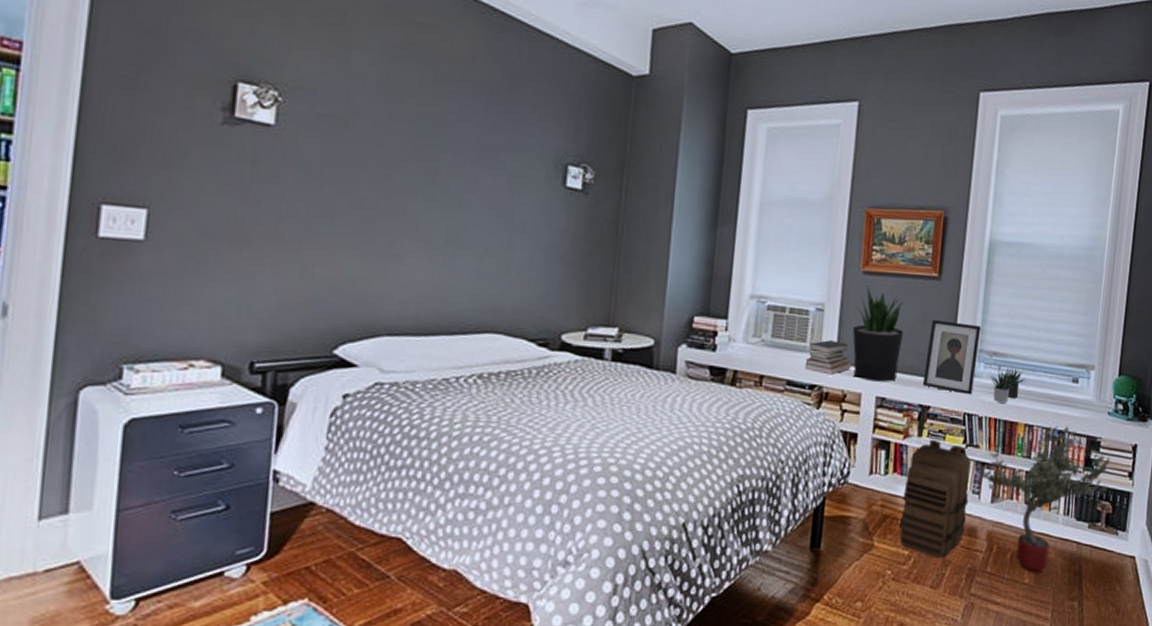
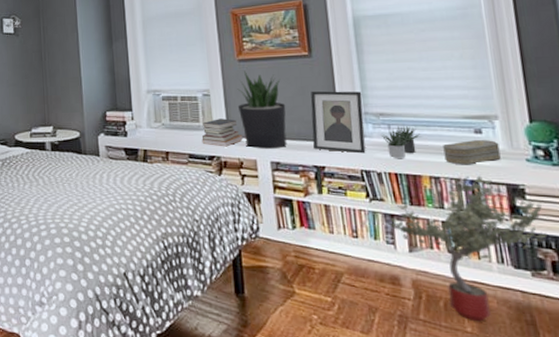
backpack: present [899,439,971,559] -> none [314,195,386,306]
decorative box: none [1041,389,1090,415] -> present [443,140,501,165]

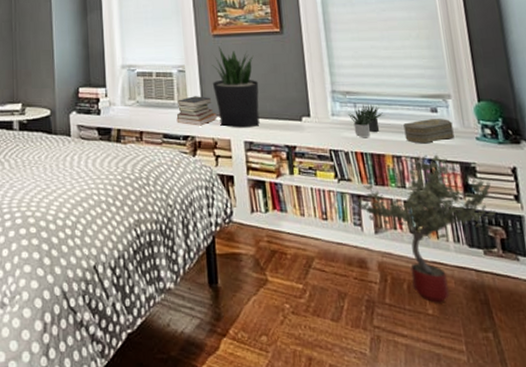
picture frame: present [311,91,366,154] -> none [282,68,334,133]

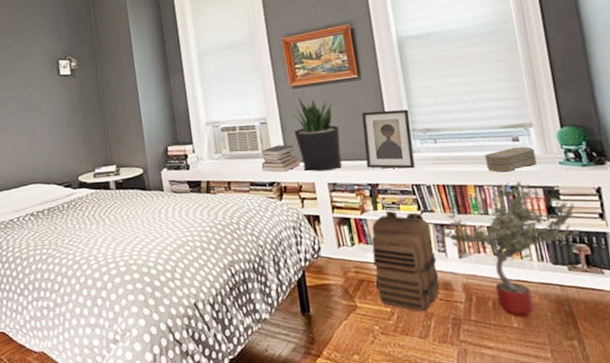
picture frame: none [282,68,334,133] -> present [362,109,416,169]
backpack: none [286,176,354,291] -> present [371,210,440,312]
succulent plant: present [347,104,384,138] -> none [428,138,465,172]

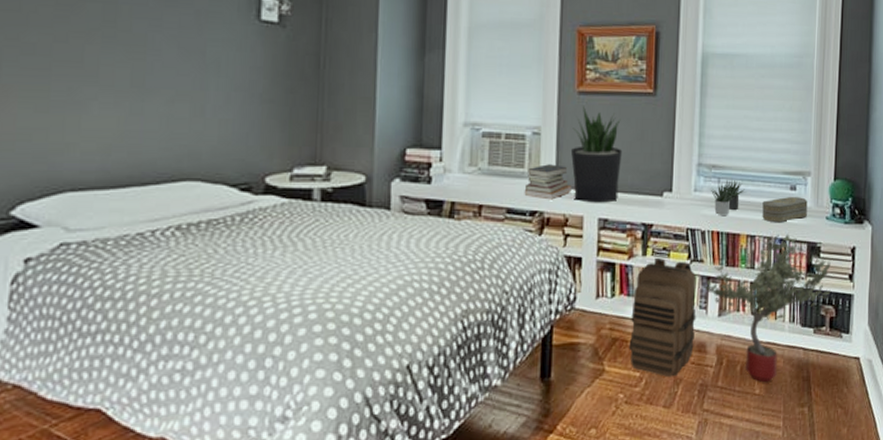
picture frame: present [362,109,416,169] -> none [645,135,699,210]
succulent plant: none [428,138,465,172] -> present [710,179,746,217]

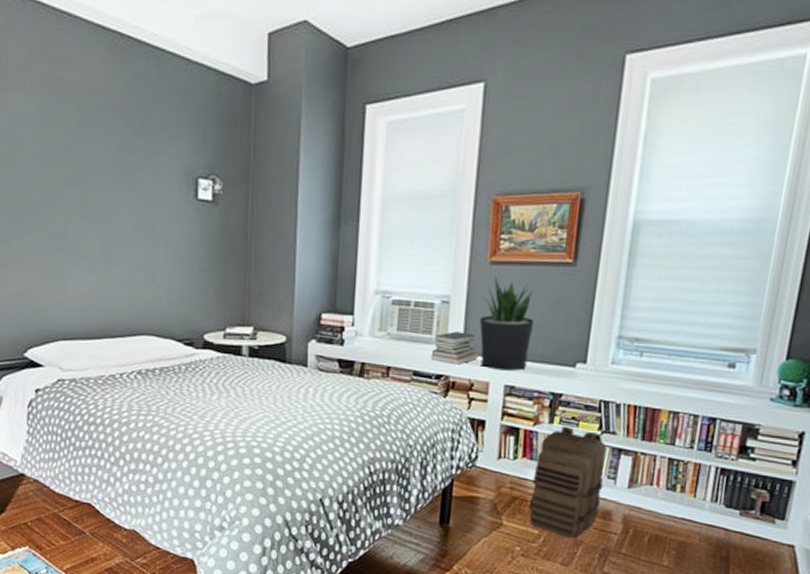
potted tree: present [704,234,831,383] -> none [614,412,770,557]
succulent plant: present [710,179,746,217] -> none [630,353,673,391]
decorative box: present [762,197,808,223] -> none [689,375,749,401]

